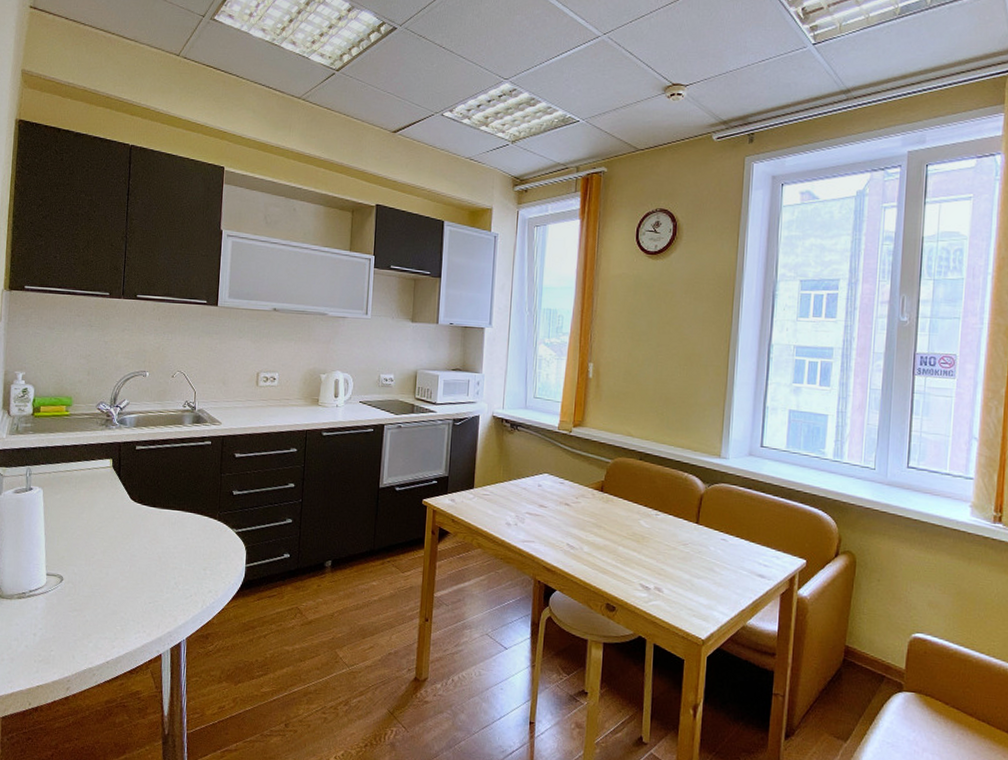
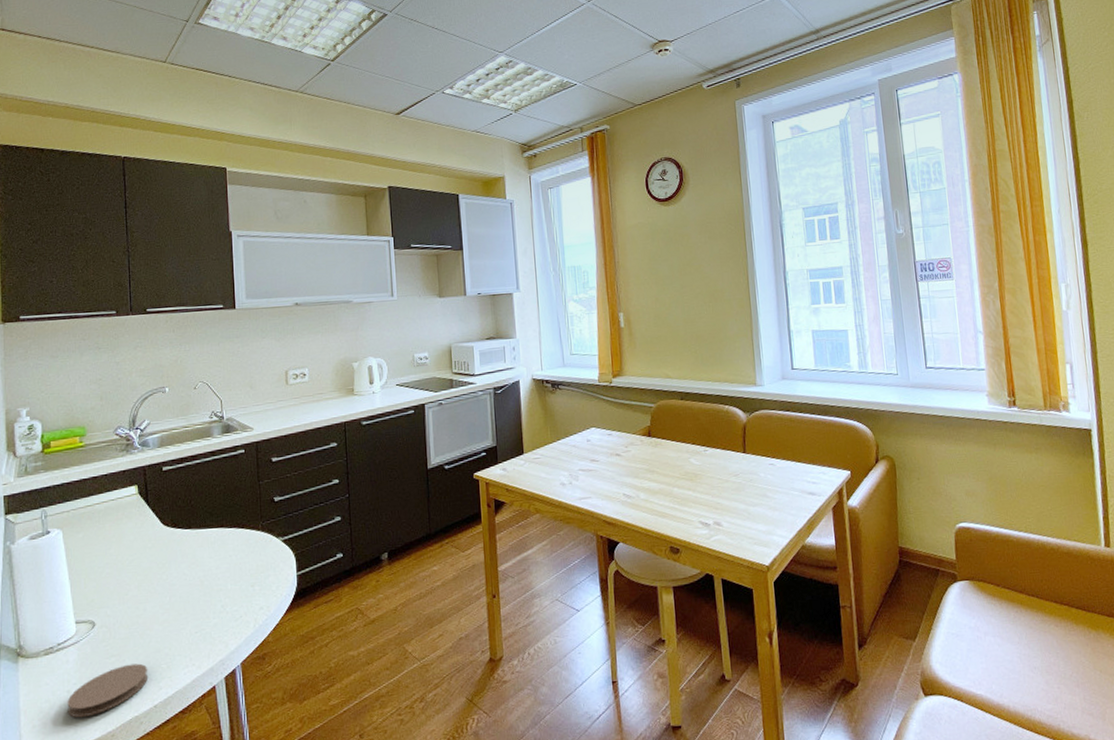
coaster: none [32,620,105,660] -> present [67,663,149,718]

